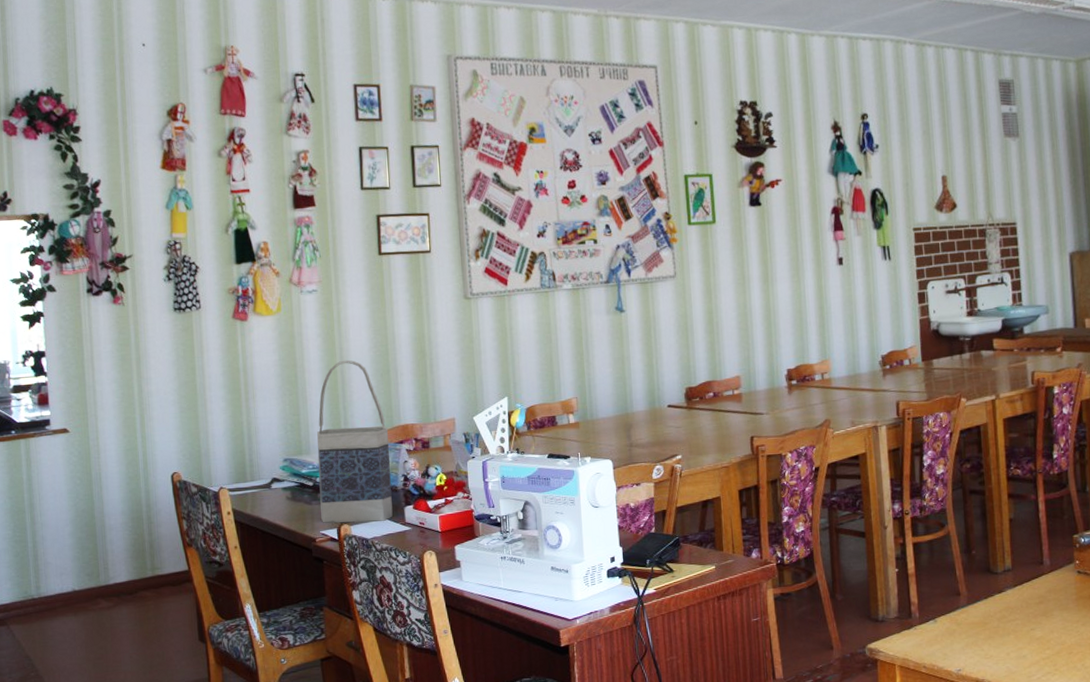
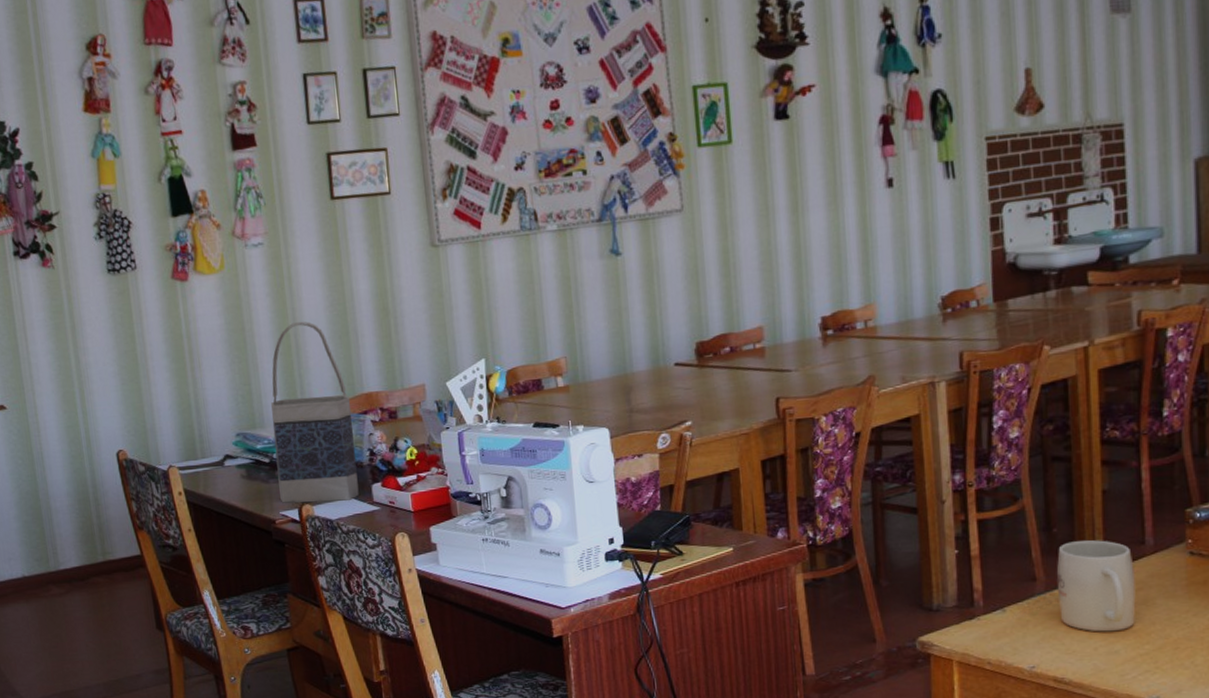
mug: none [975,561,1038,640] -> present [1056,540,1136,632]

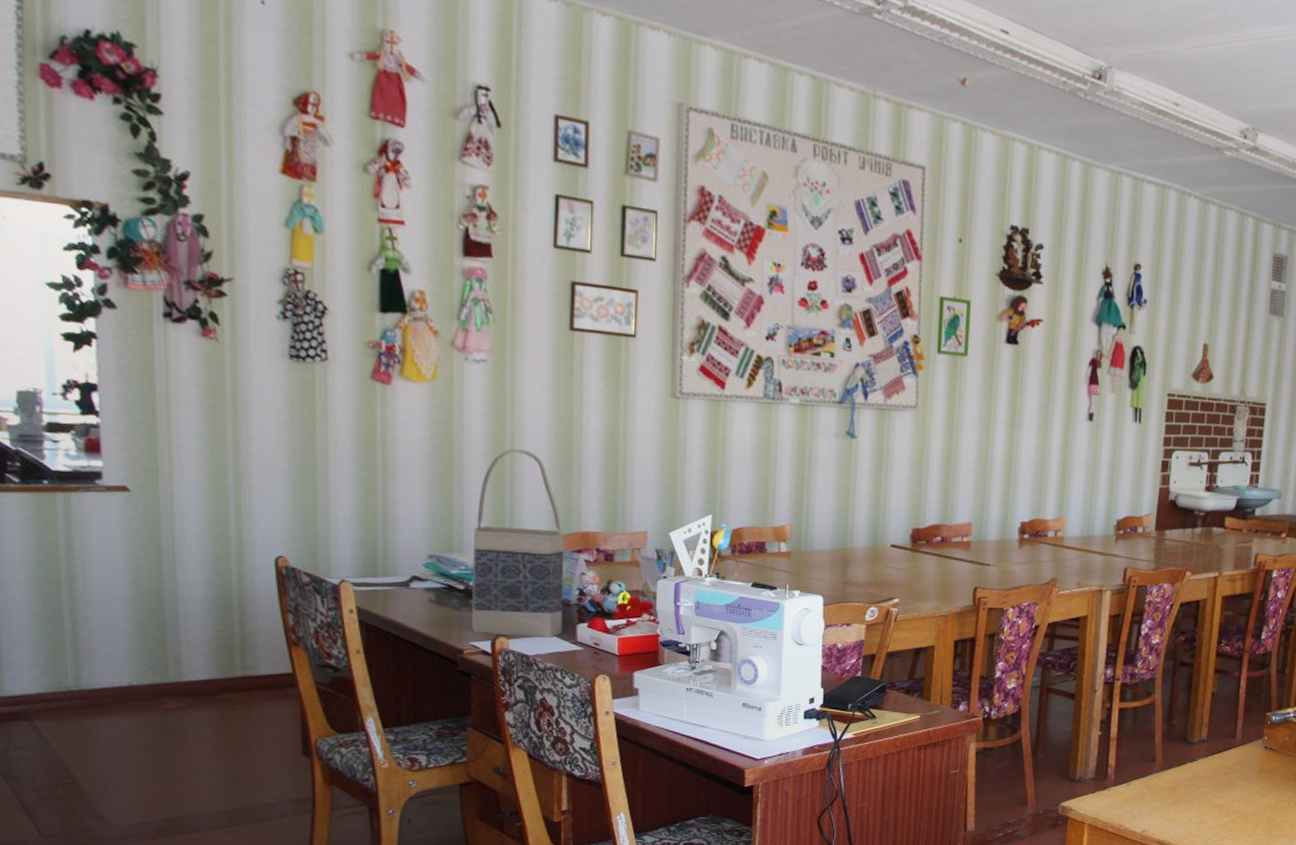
mug: present [1056,540,1136,632] -> none [1168,732,1226,806]

